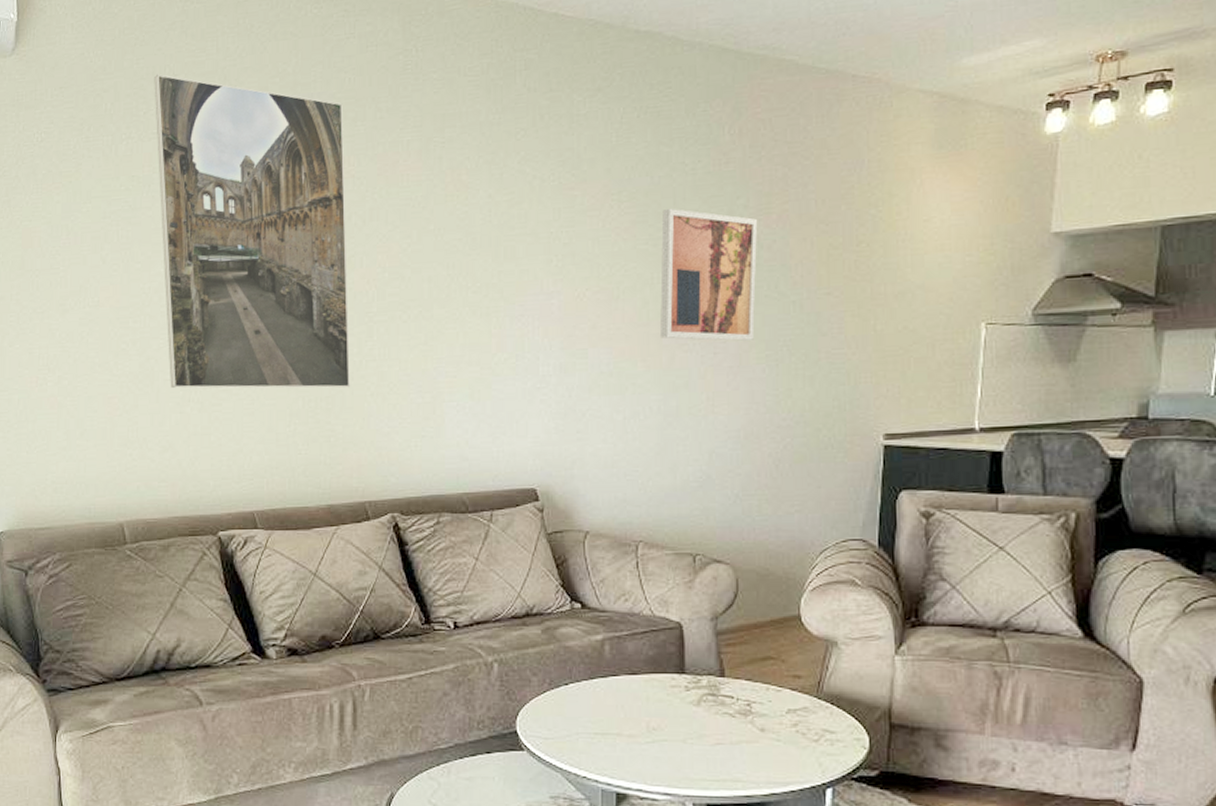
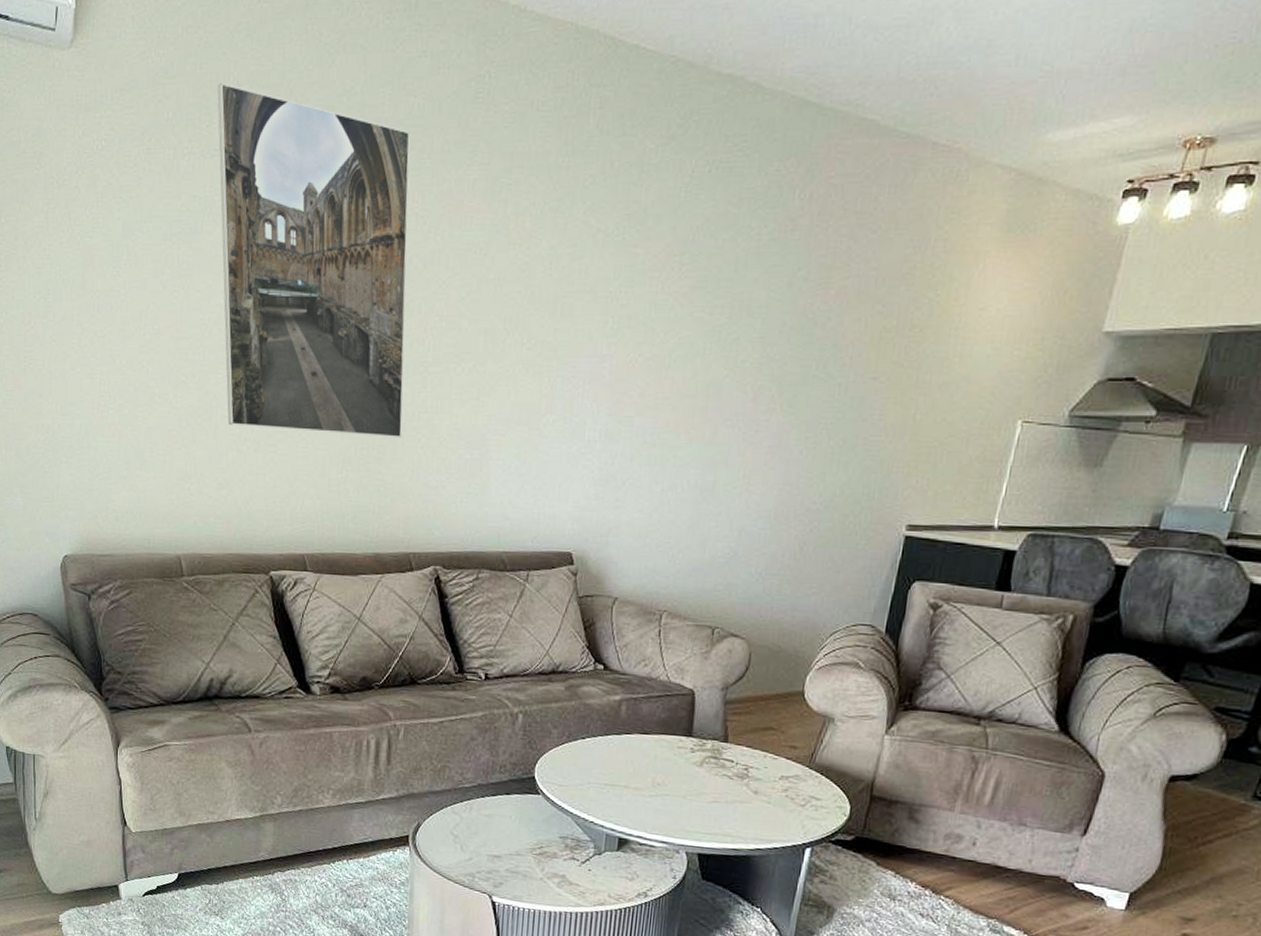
wall art: present [660,208,758,341] -> none [706,275,816,420]

